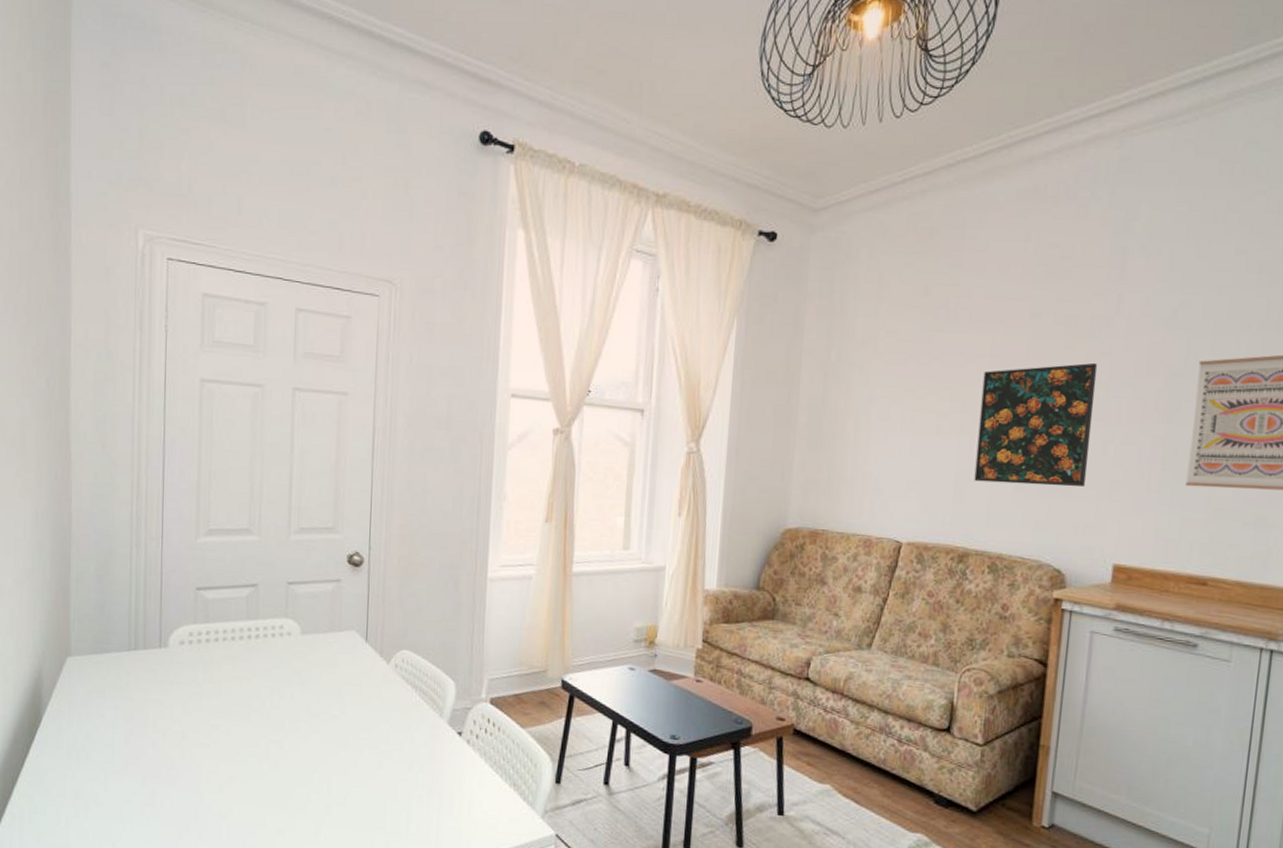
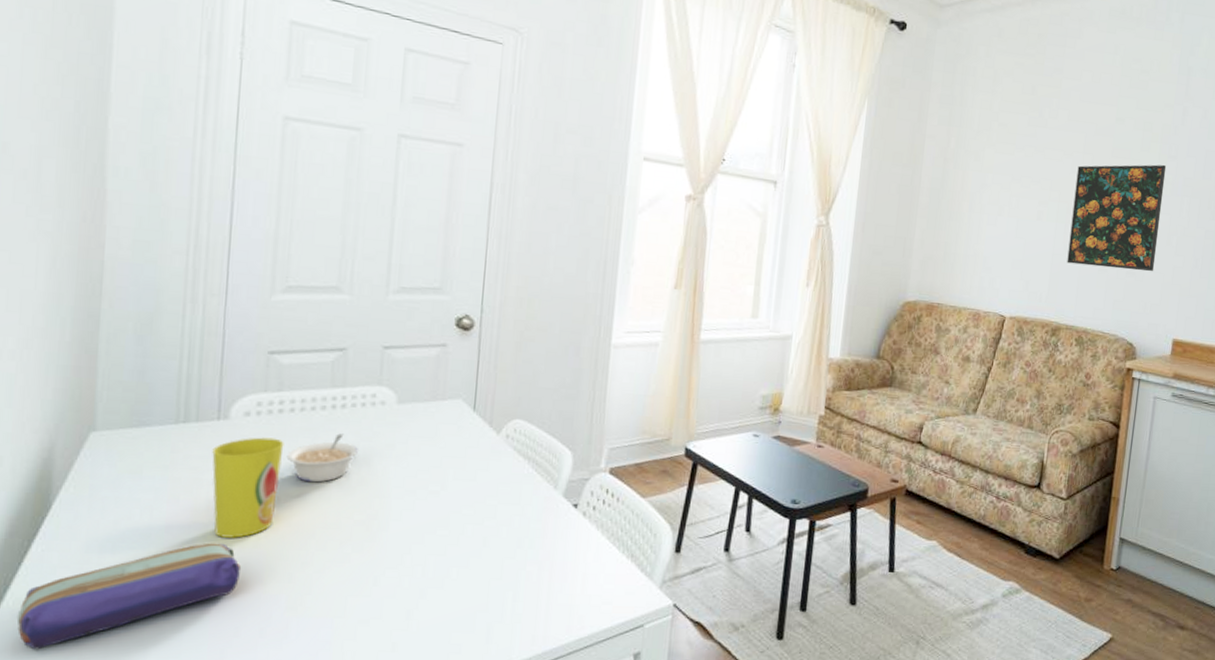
pencil case: none [21,755,182,838] -> present [16,543,242,650]
cup: none [156,663,211,752] -> present [212,437,284,538]
legume: none [213,661,271,705] -> present [286,433,359,483]

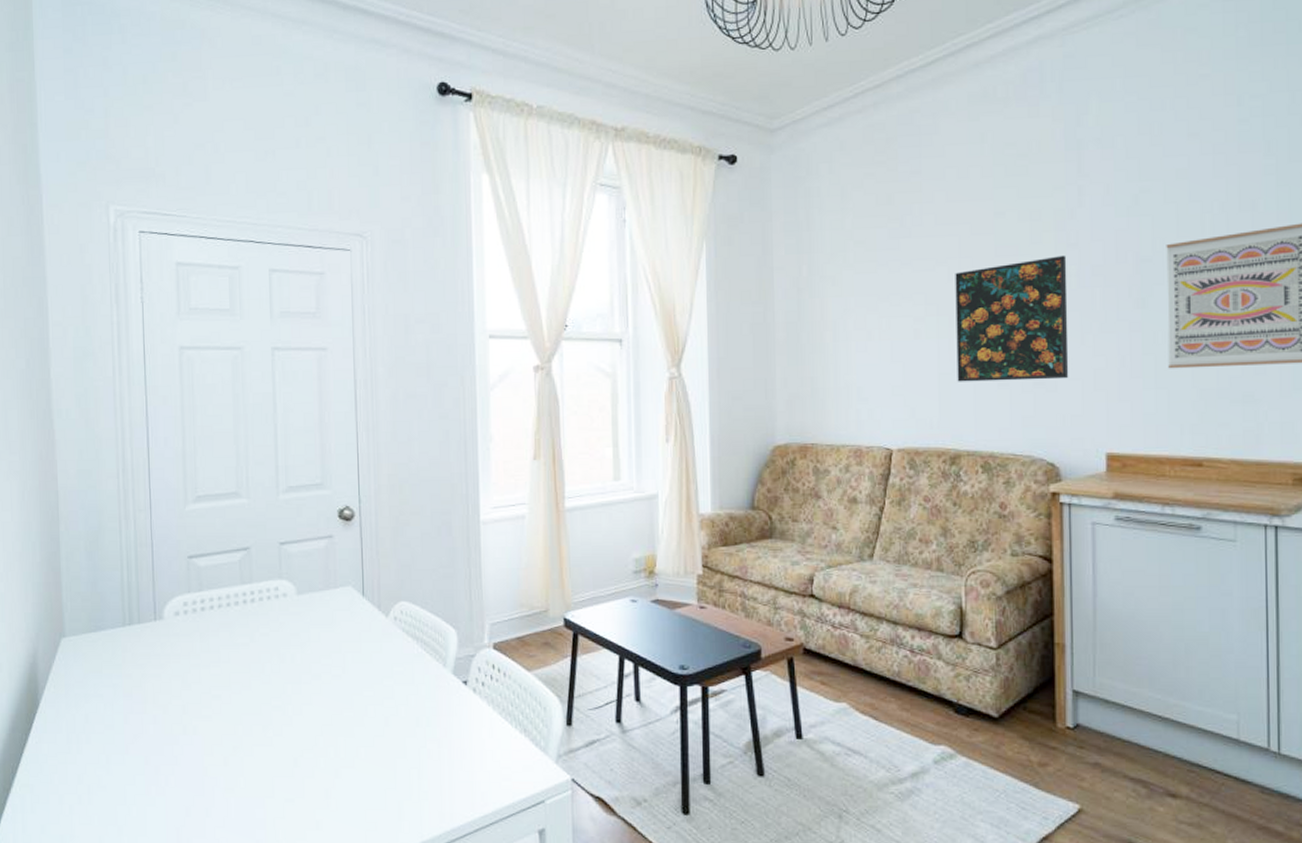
pencil case: present [16,543,242,650] -> none [23,731,186,829]
cup: present [212,437,284,538] -> none [153,634,209,726]
legume: present [286,433,359,483] -> none [211,626,270,672]

